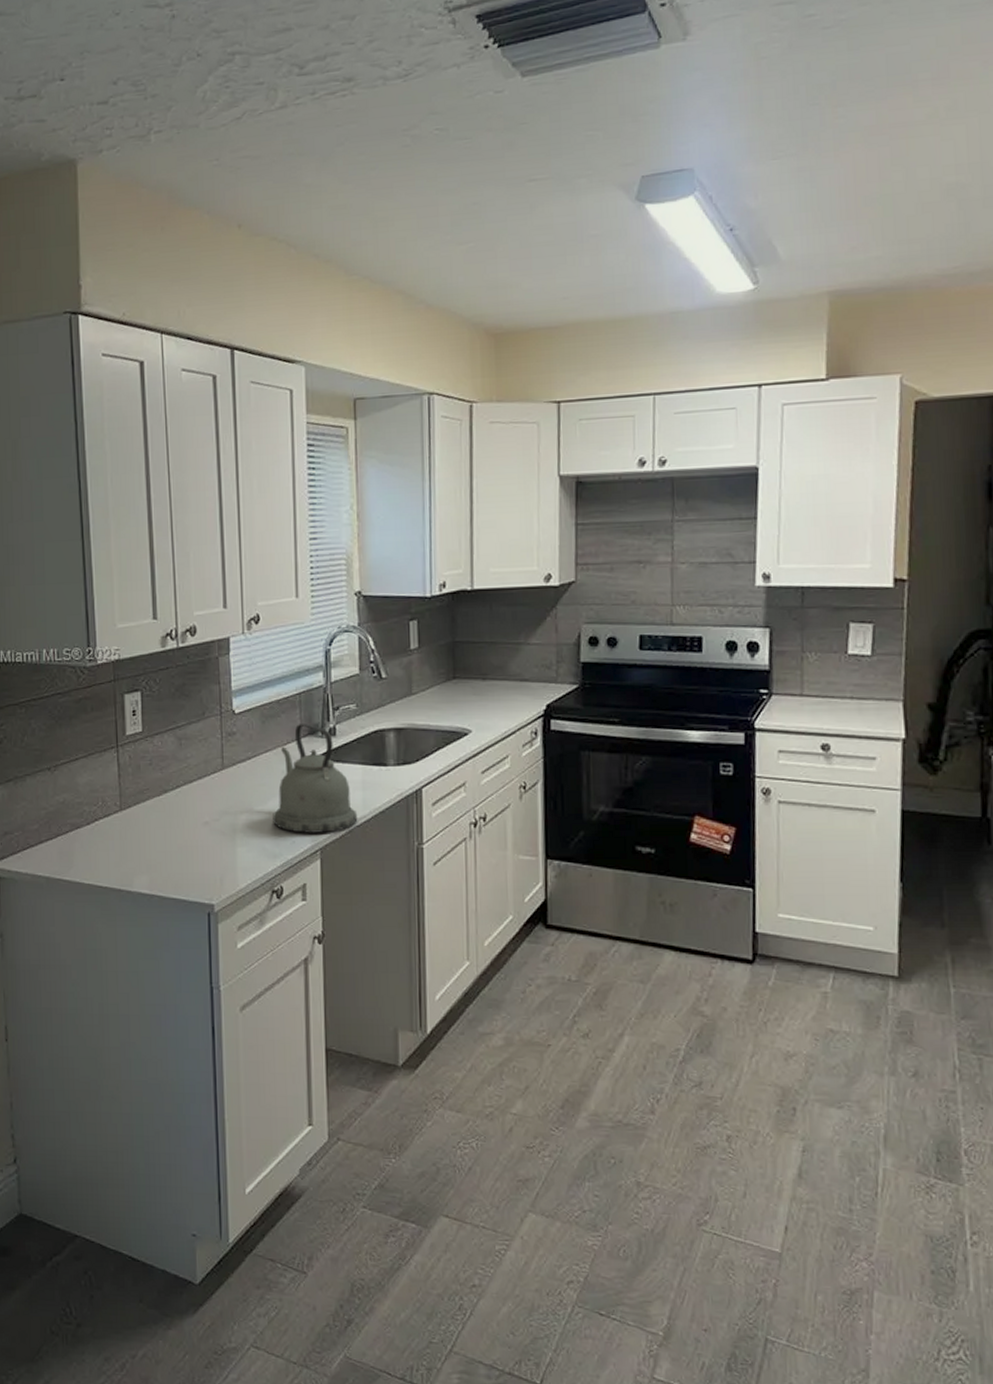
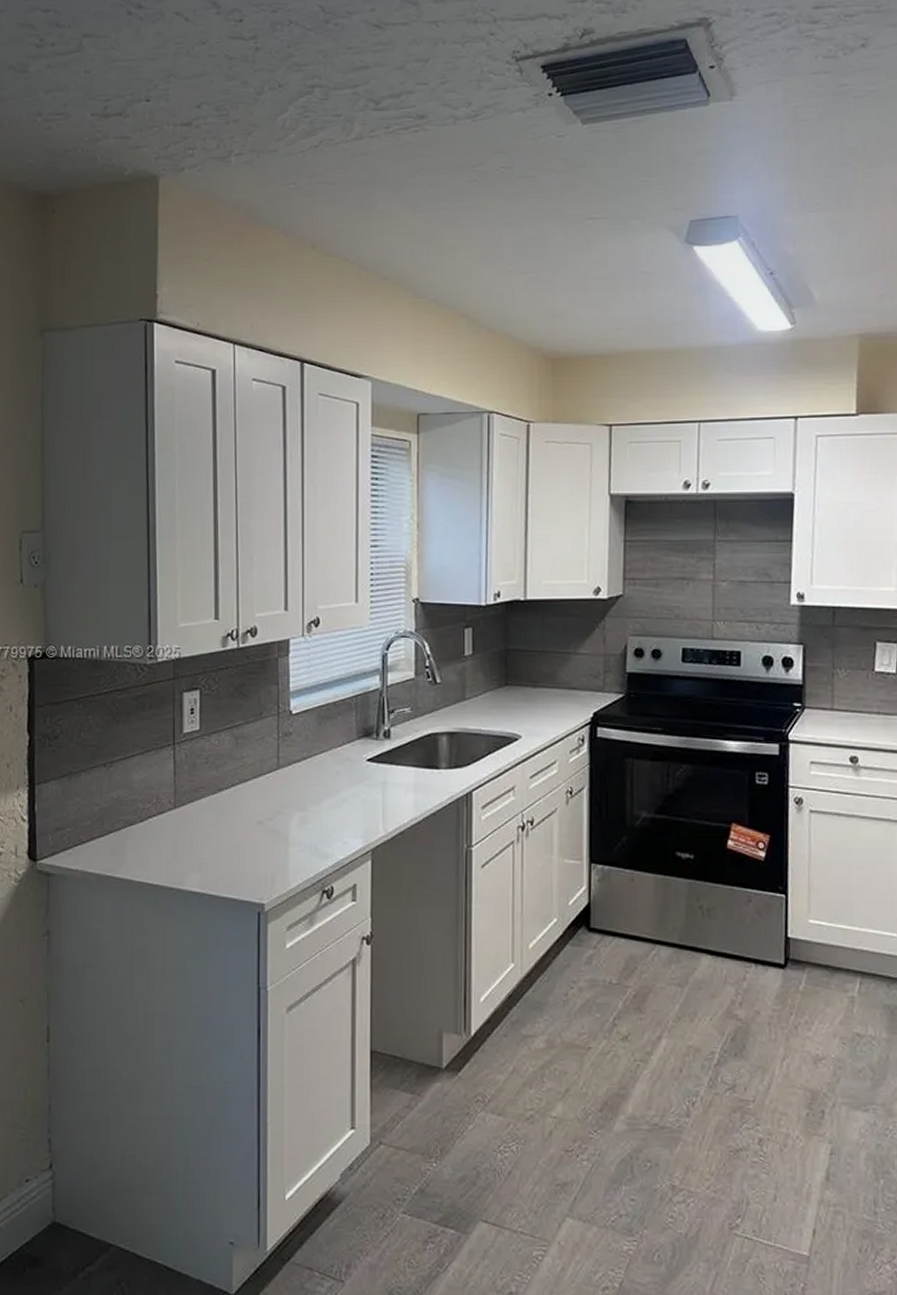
kettle: present [272,724,358,833] -> none [326,726,409,834]

